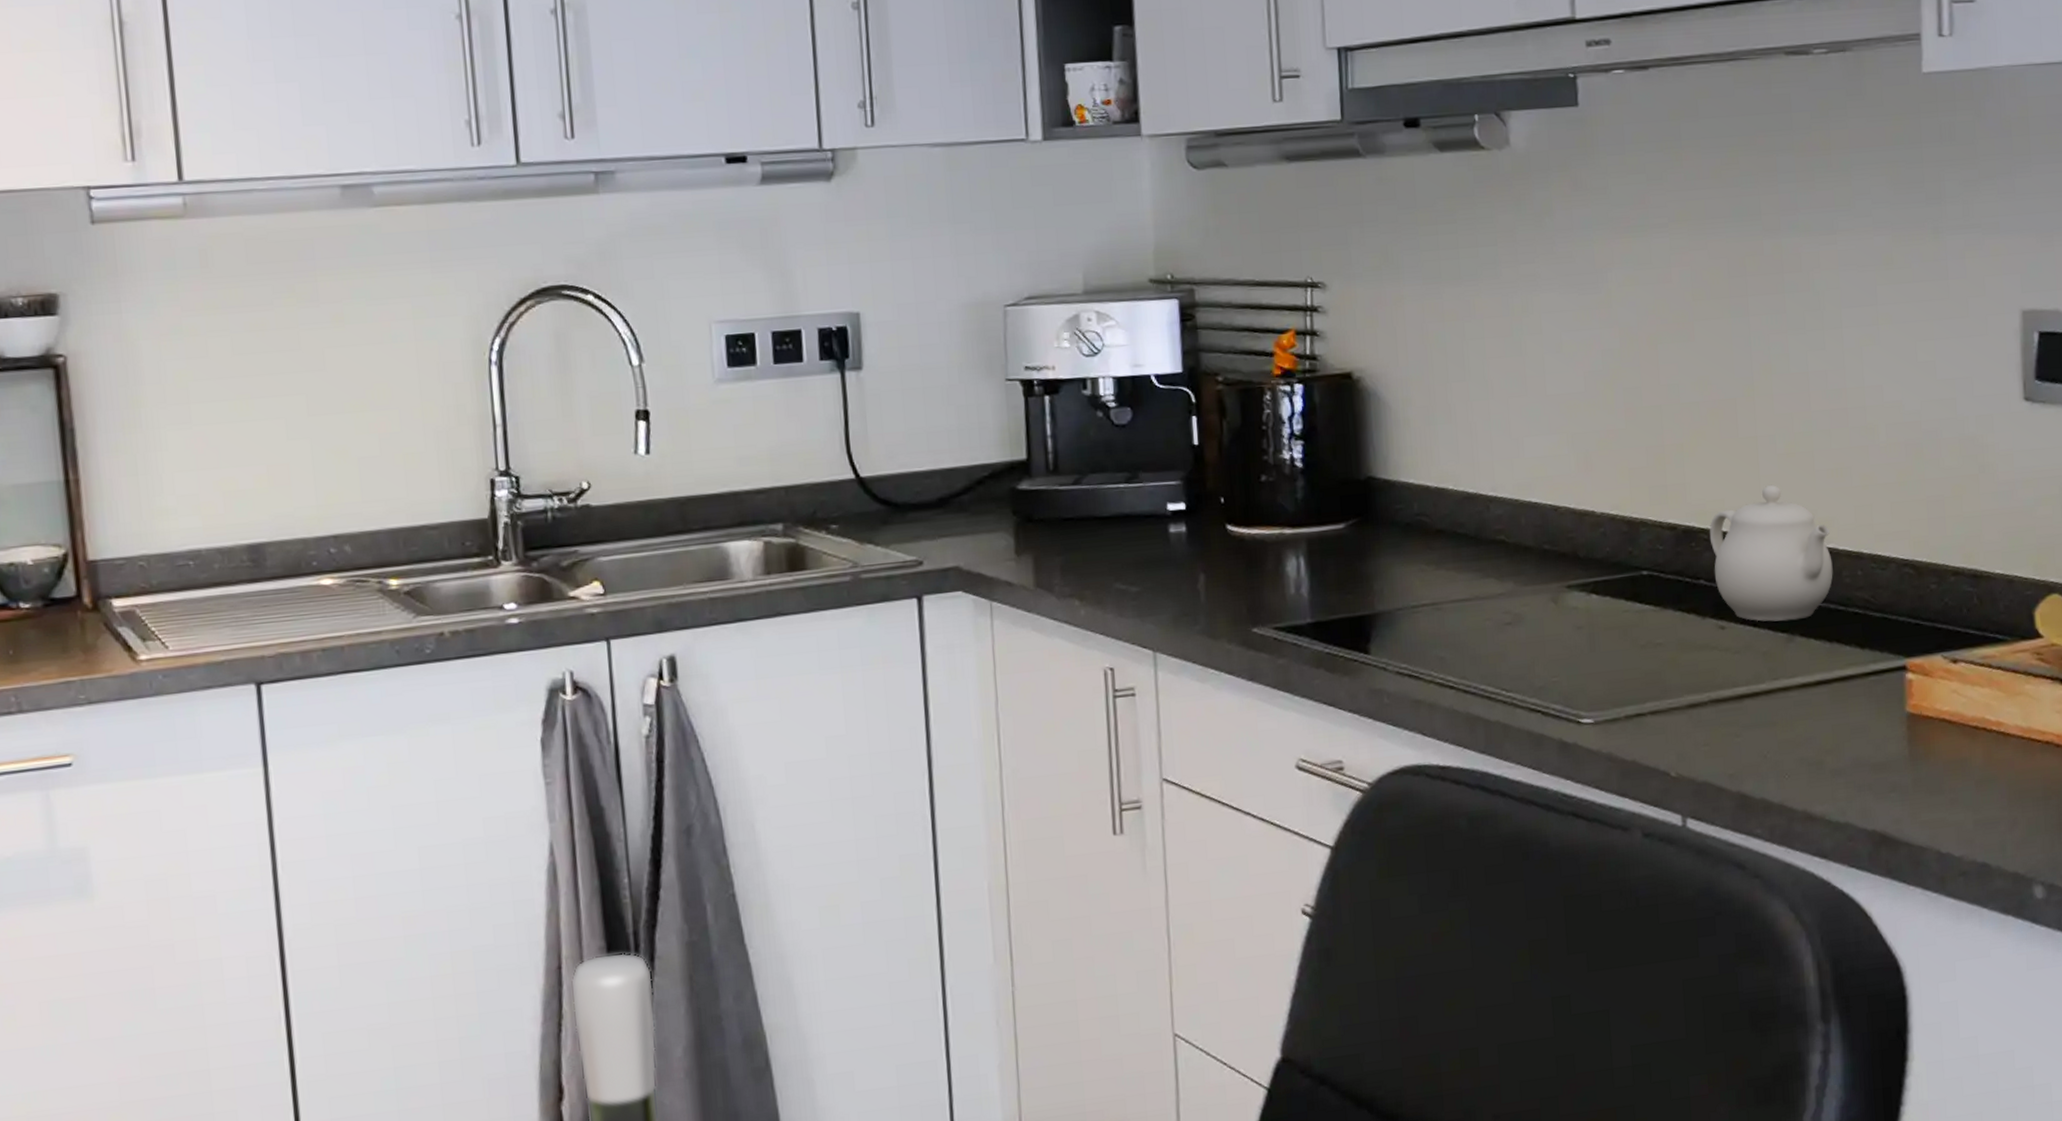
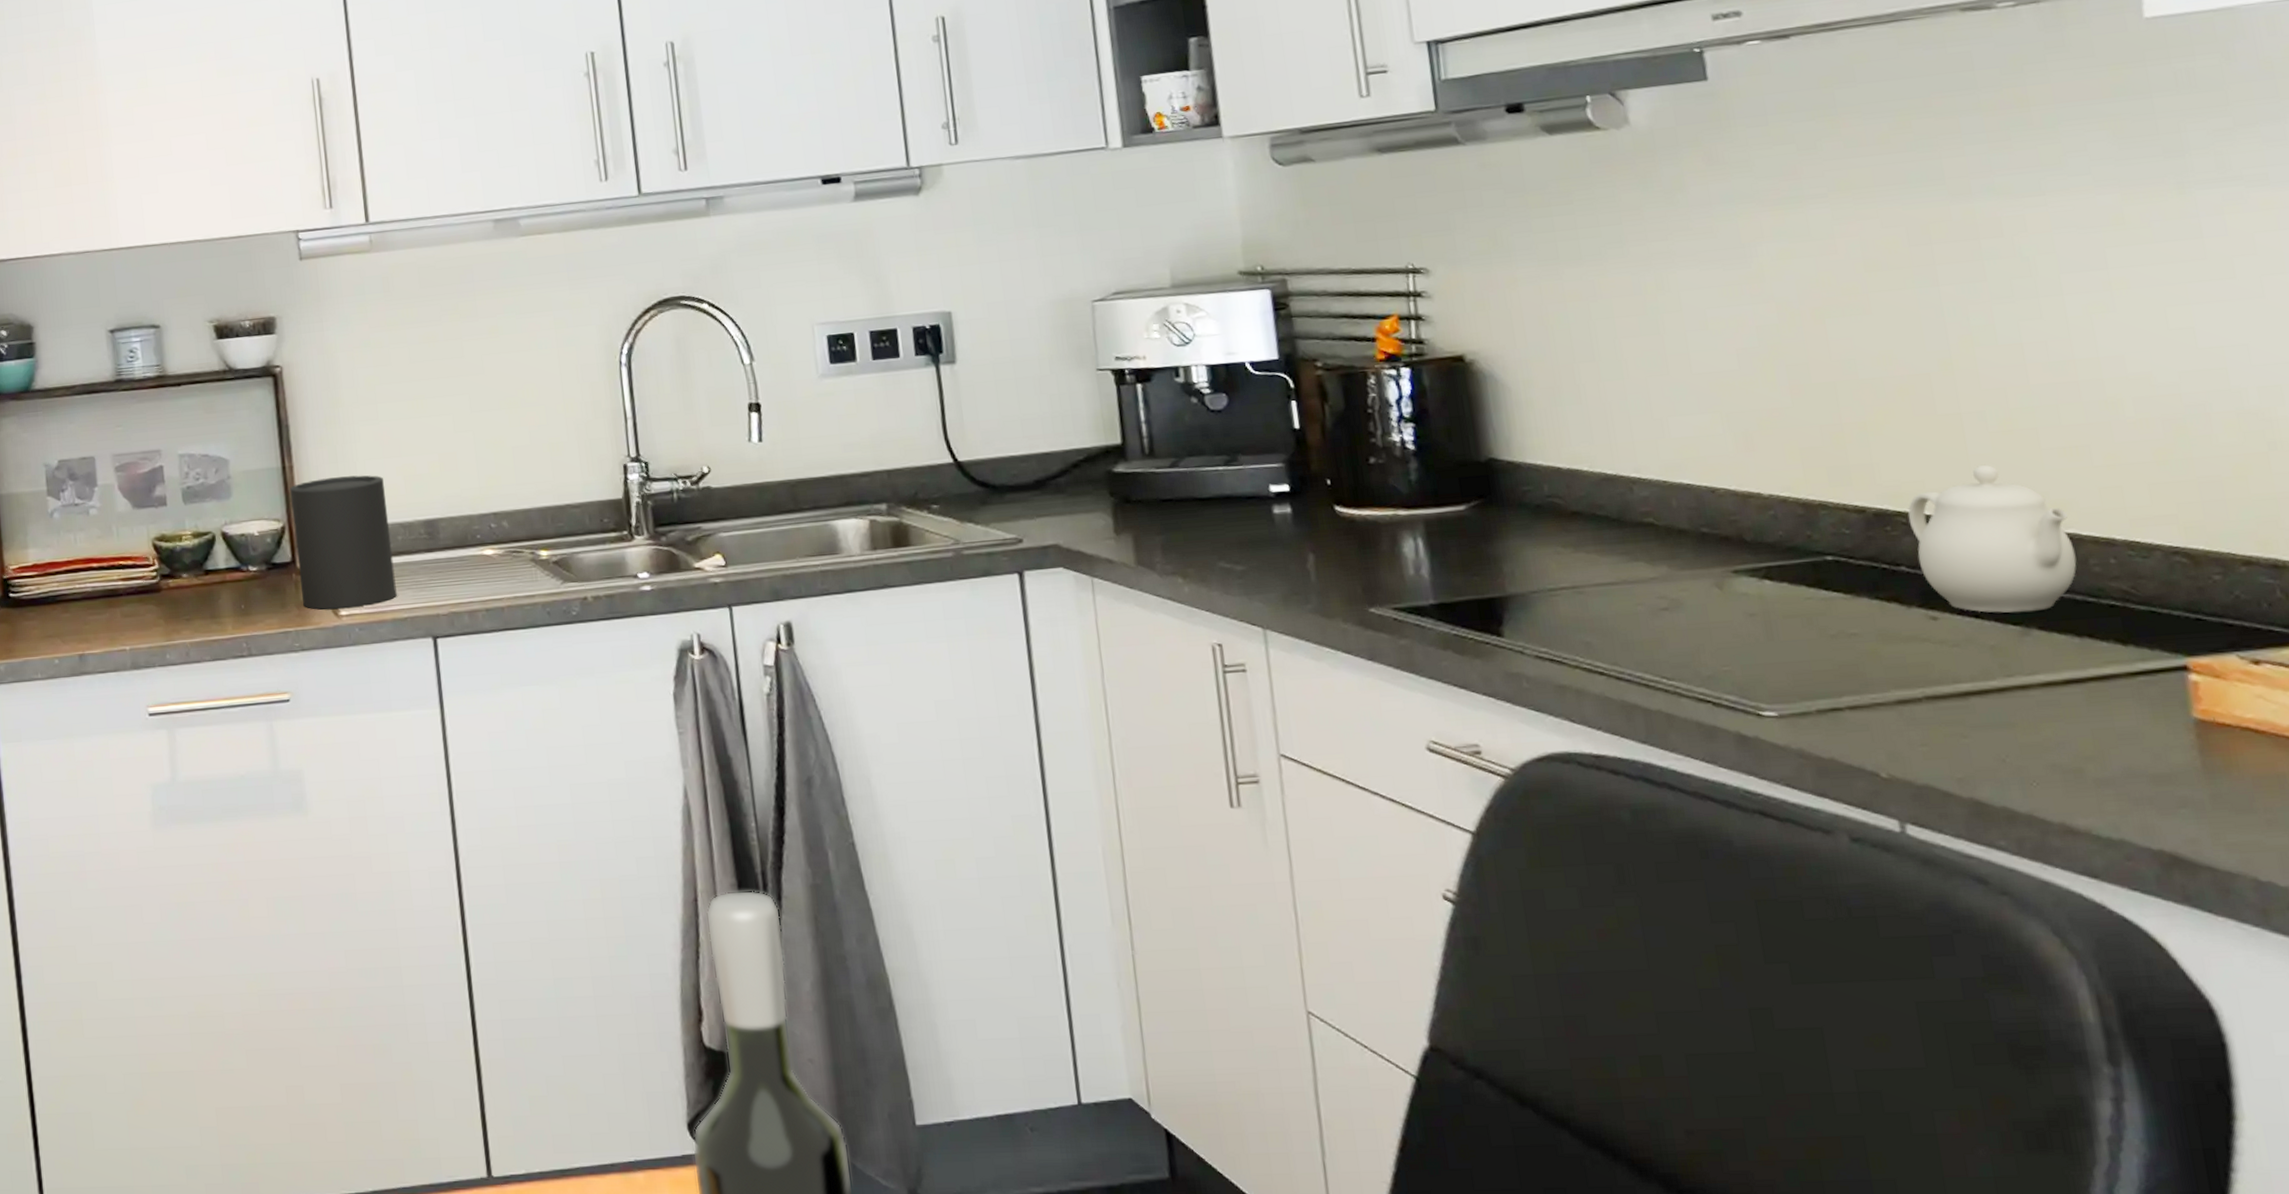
pen holder: none [75,490,212,655] -> present [290,475,397,611]

